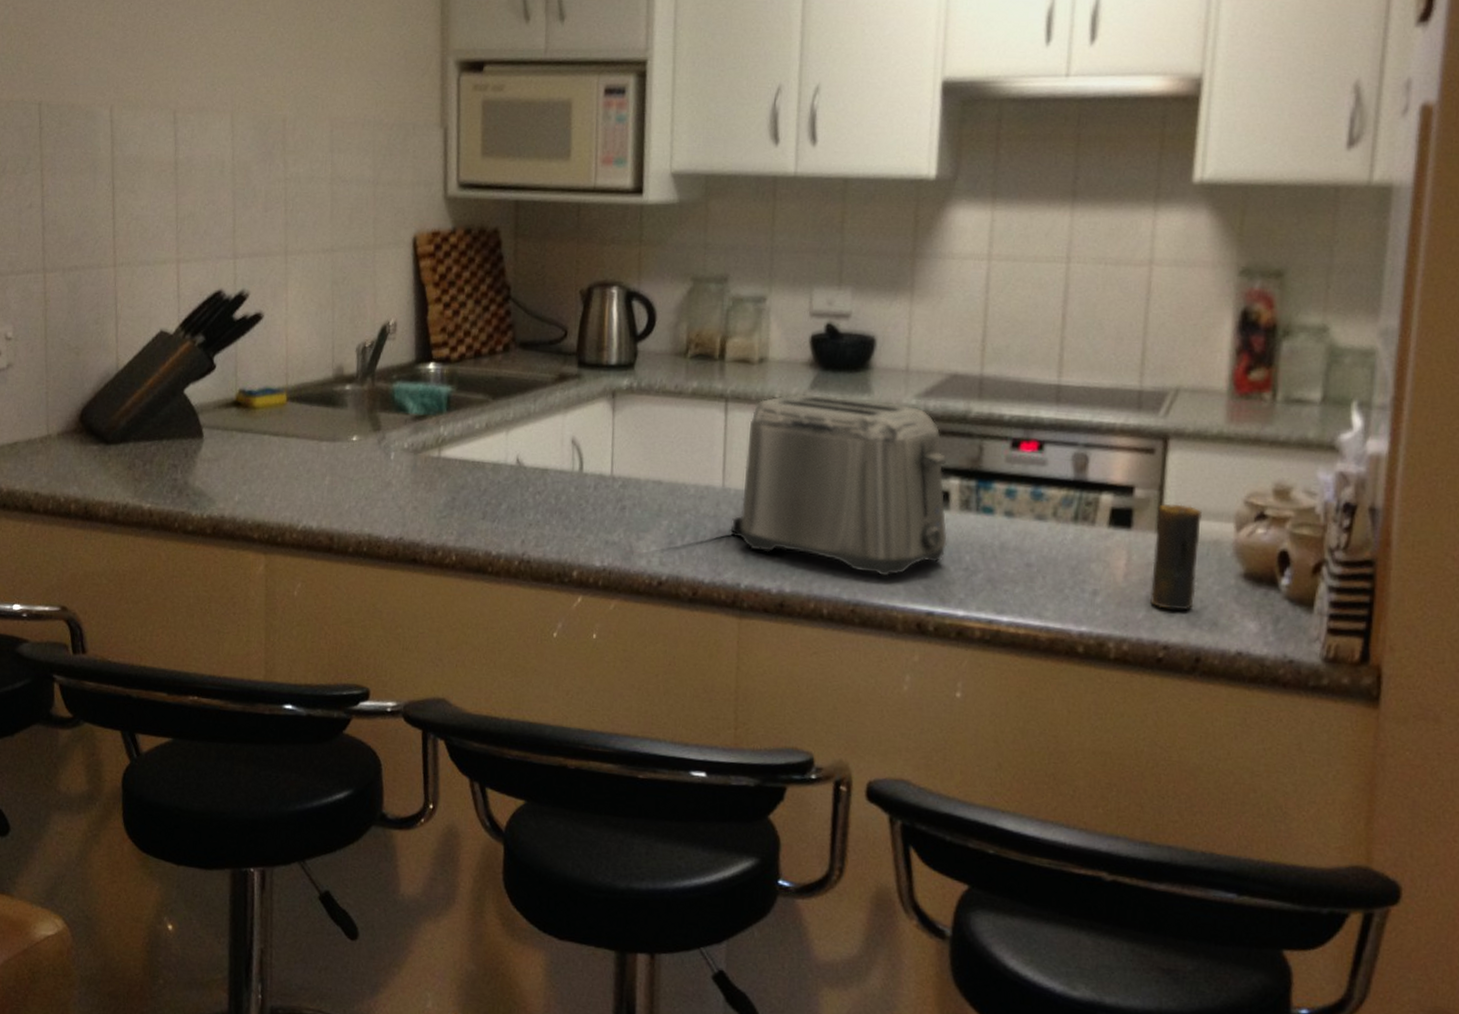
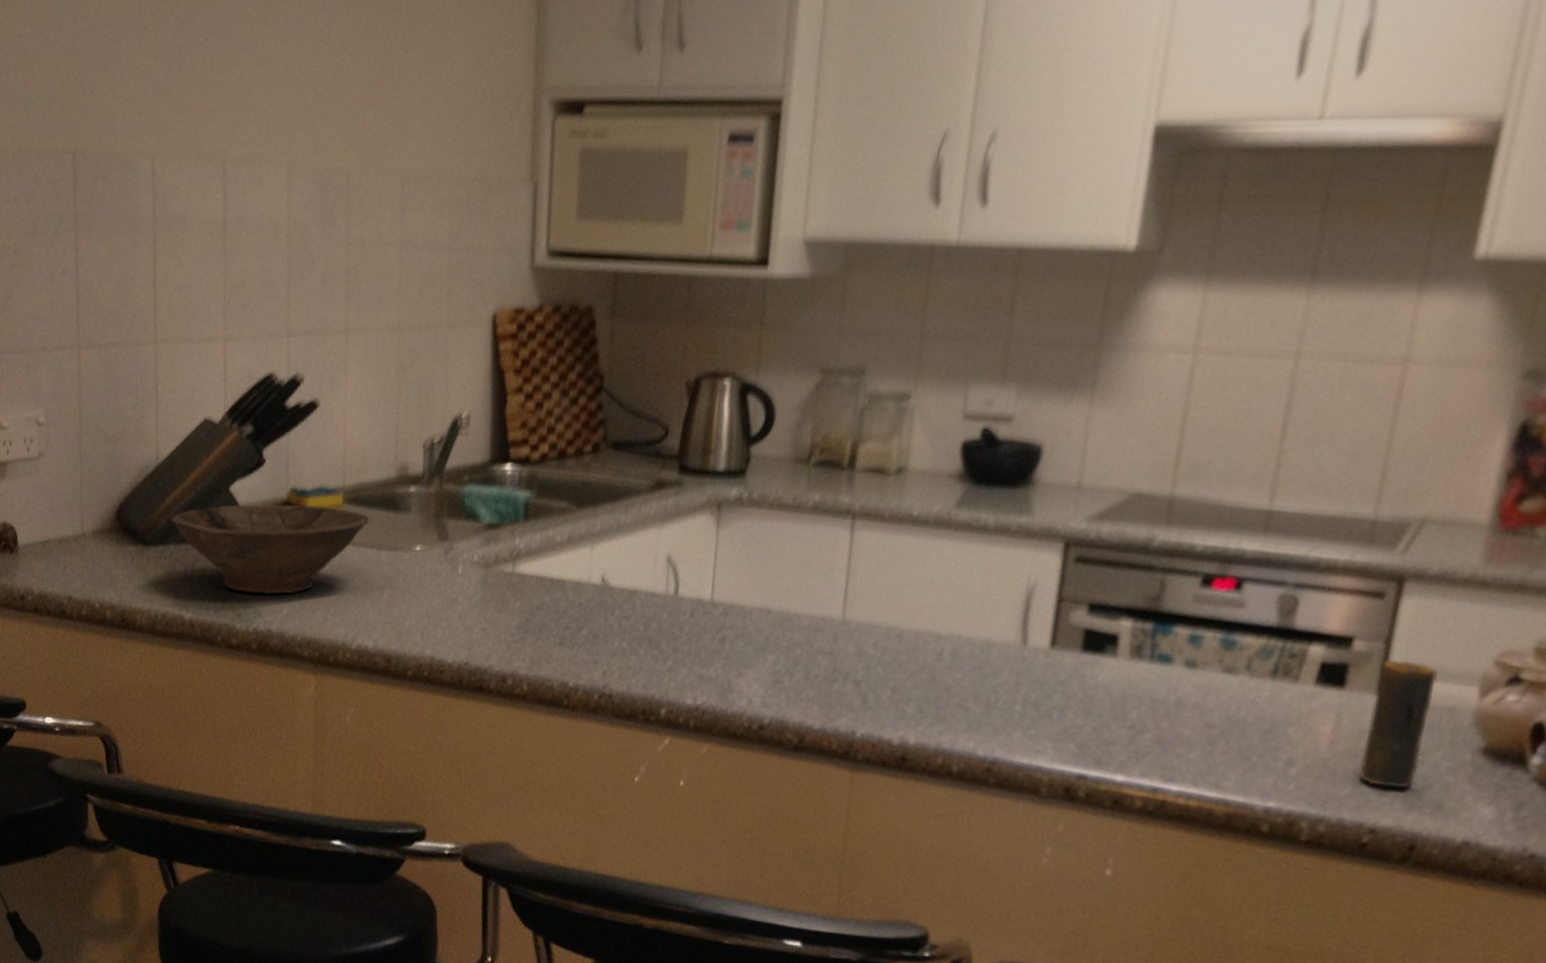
bowl: none [130,403,311,484] -> present [171,504,370,594]
toaster: present [730,394,948,577] -> none [848,512,1119,732]

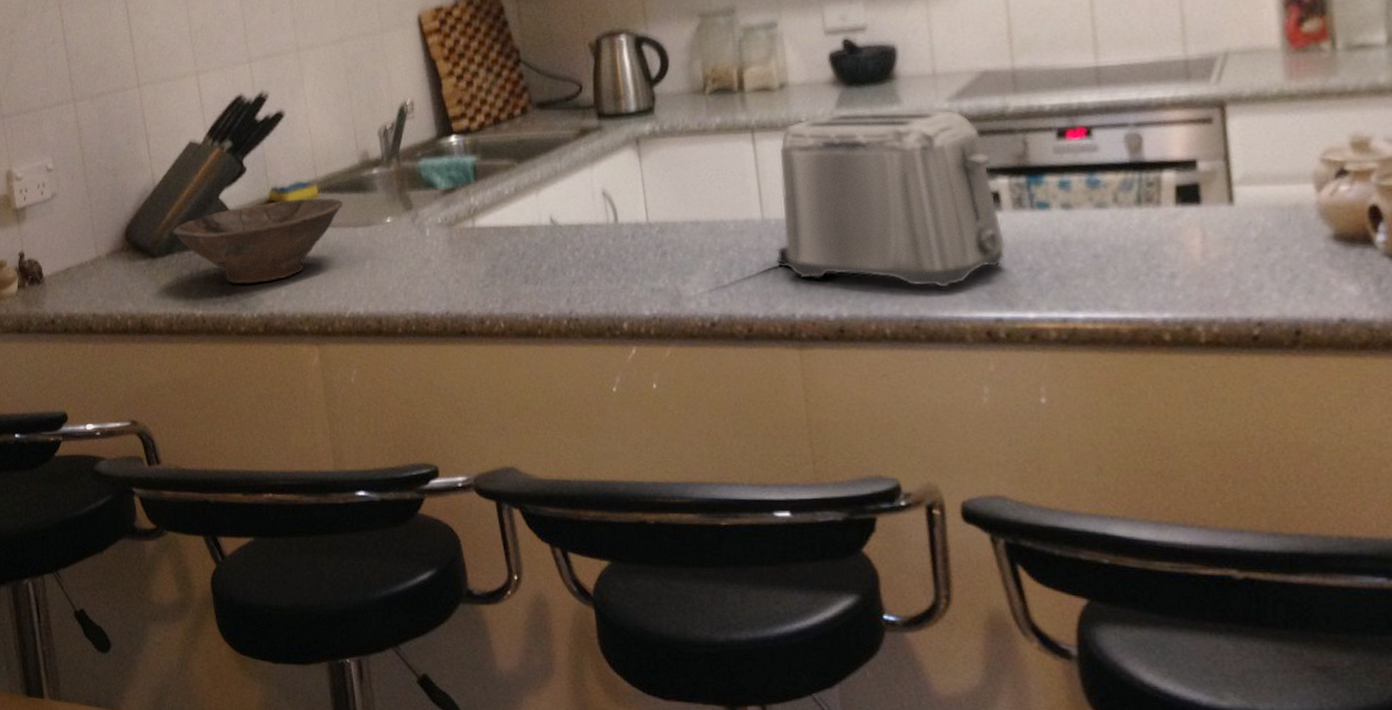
toaster: none [848,512,1119,732] -> present [776,110,1006,288]
candle: present [1359,659,1438,788] -> none [1226,171,1284,283]

